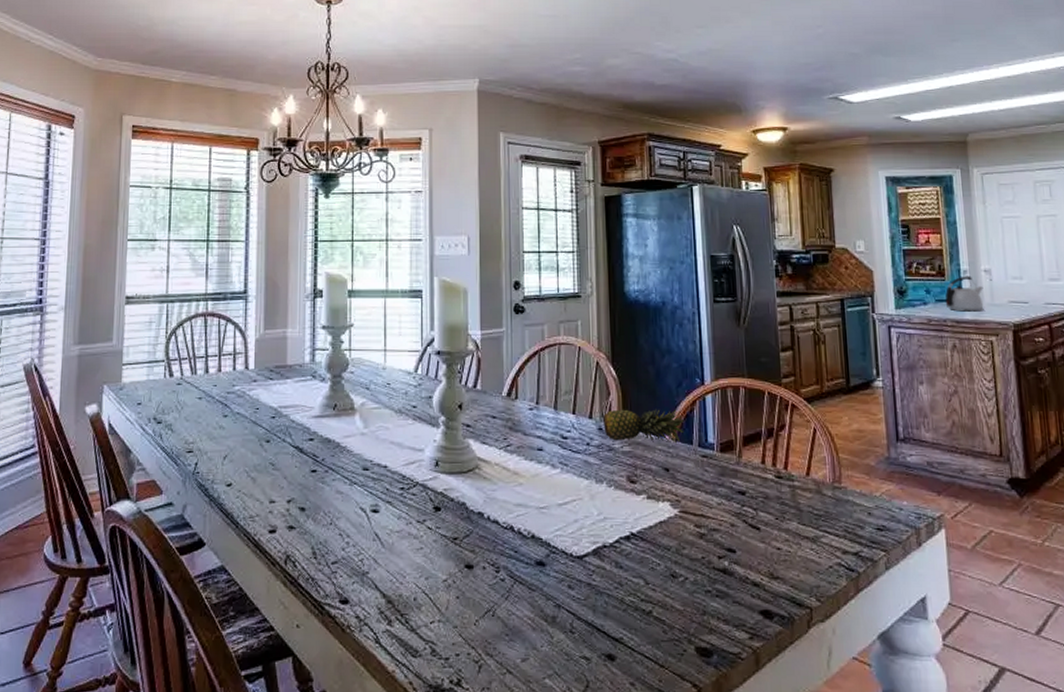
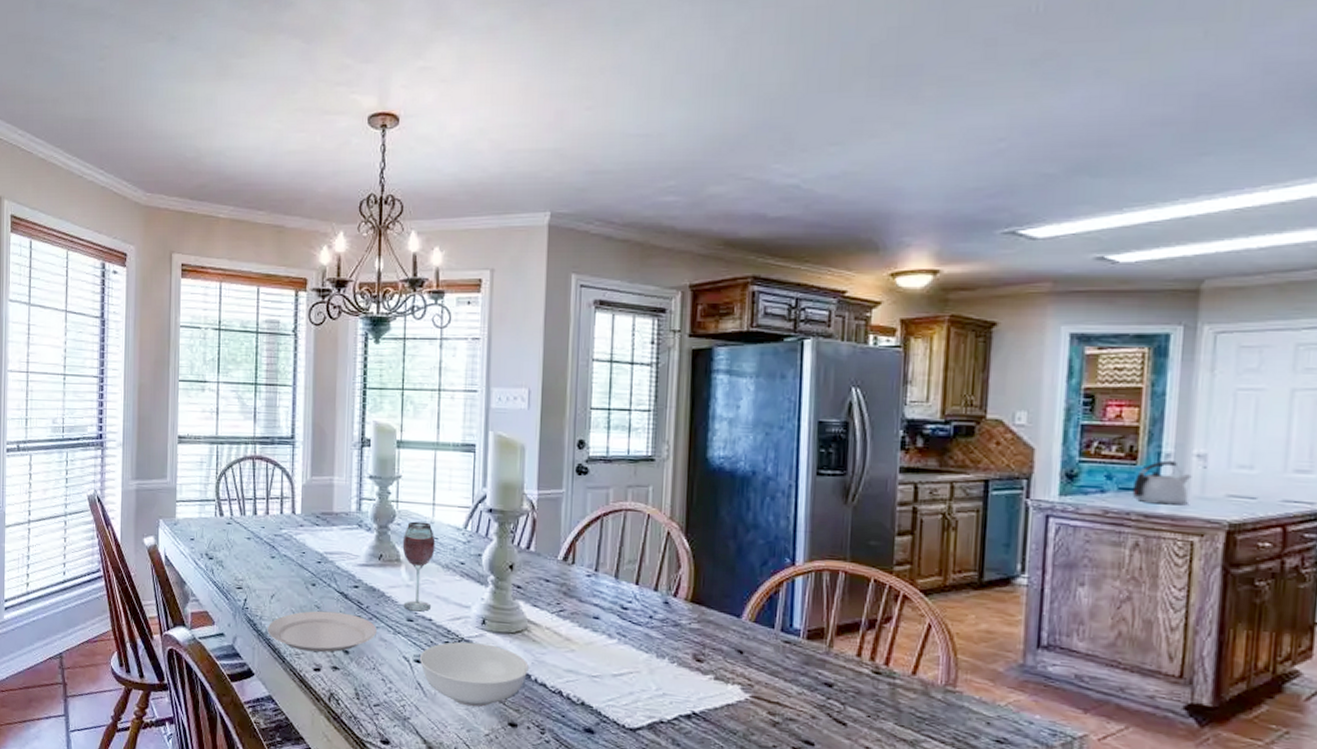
plate: none [219,468,333,513] -> present [267,611,376,653]
wineglass: none [356,368,388,459] -> present [402,521,436,612]
bowl: none [376,486,481,553] -> present [419,641,529,707]
fruit: present [602,409,684,442] -> none [669,584,766,625]

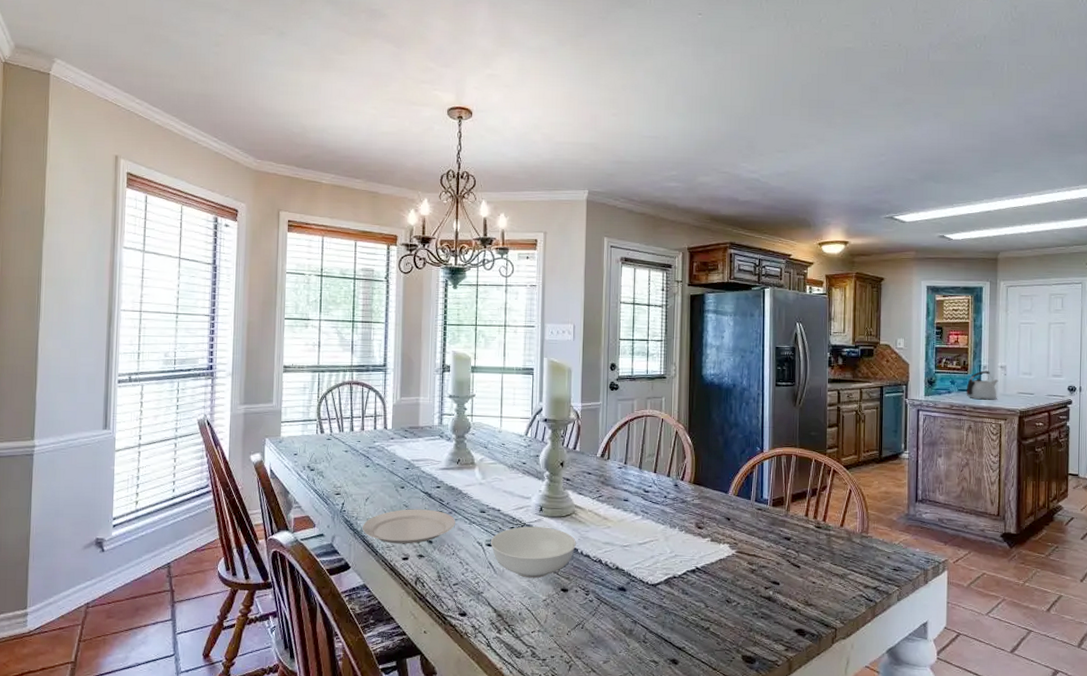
wineglass: present [402,521,436,612] -> none [476,431,503,504]

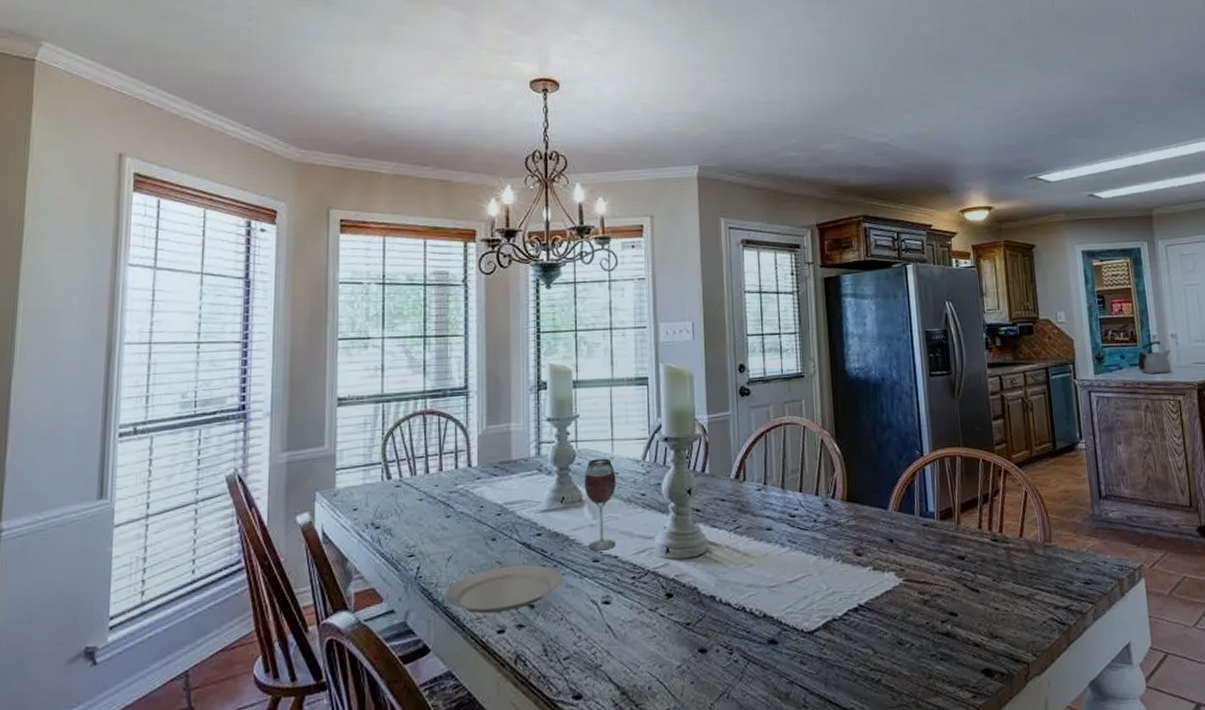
wineglass: none [476,431,503,504] -> present [584,458,617,551]
bowl: present [490,526,576,579] -> none [607,572,713,641]

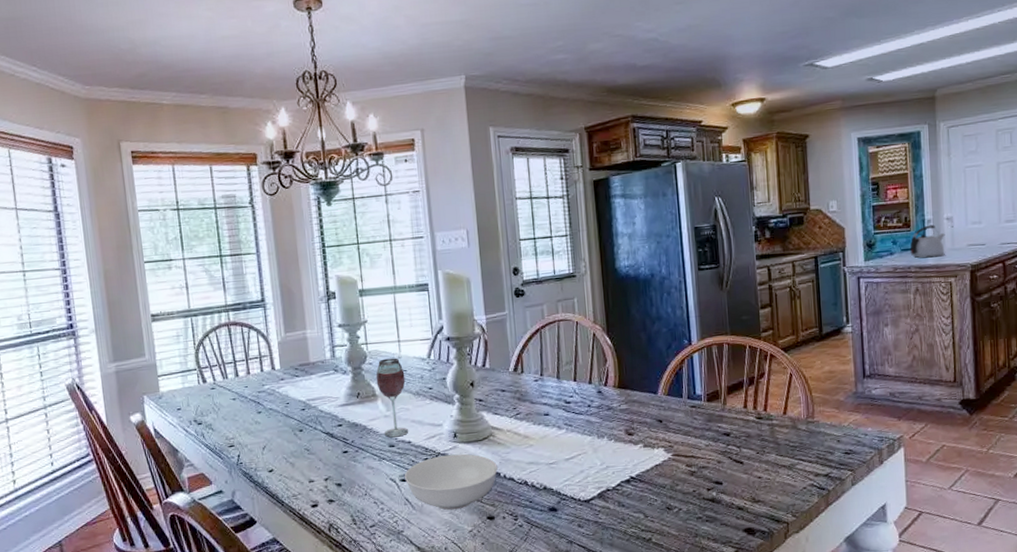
plate: present [444,564,562,614] -> none [263,450,364,492]
bowl: none [607,572,713,641] -> present [404,454,498,510]

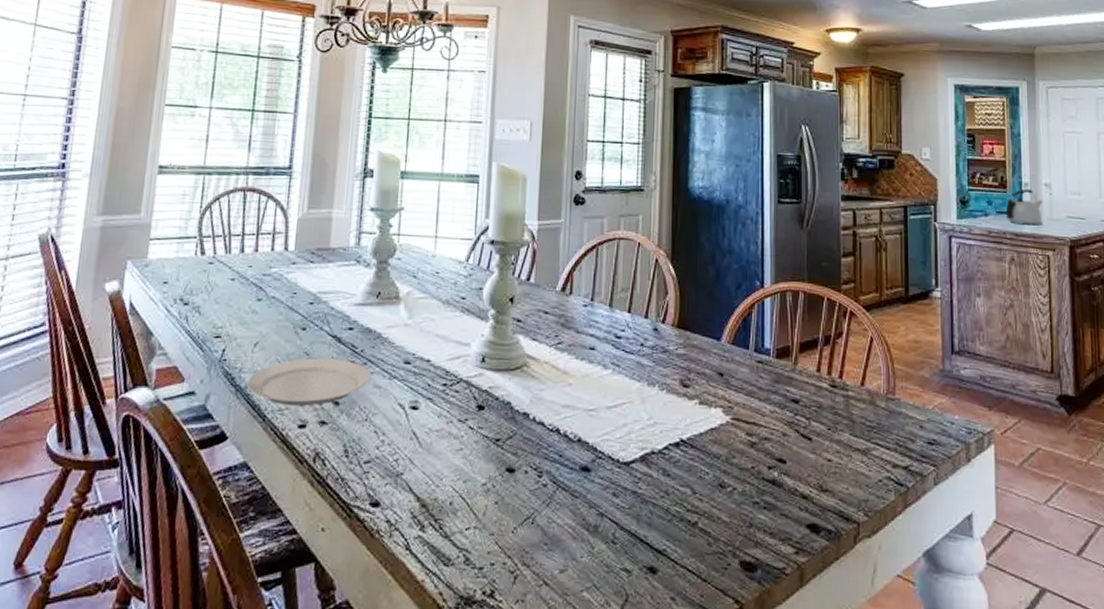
plate: none [263,450,364,492] -> present [246,358,371,406]
wineglass: present [375,358,408,438] -> none [400,255,437,353]
bowl: present [404,454,498,510] -> none [415,382,527,454]

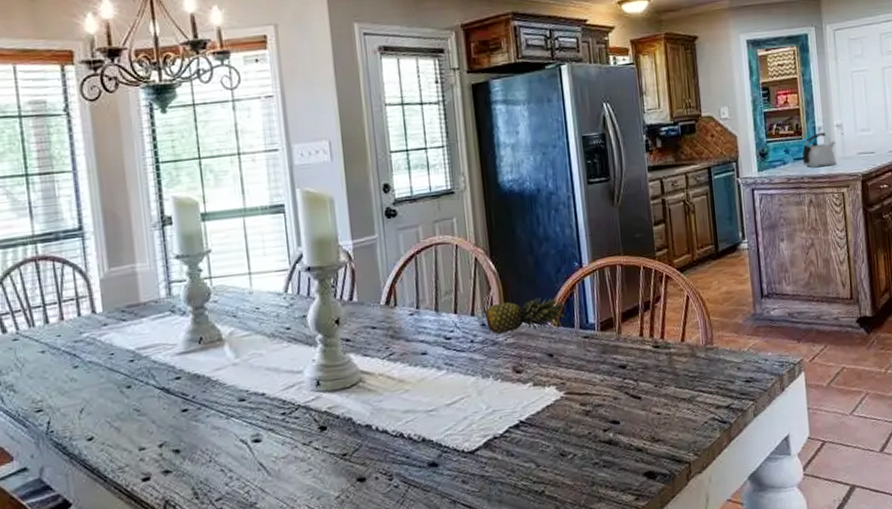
plate: present [246,358,371,406] -> none [80,408,208,463]
fruit: none [658,309,741,346] -> present [484,295,566,334]

